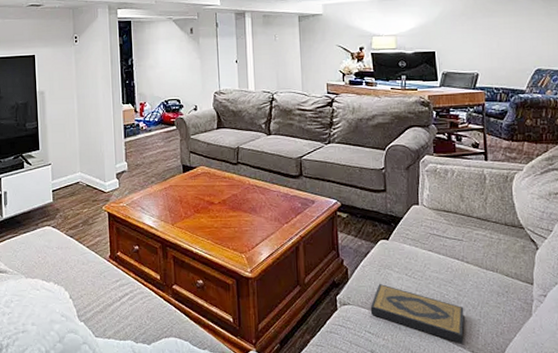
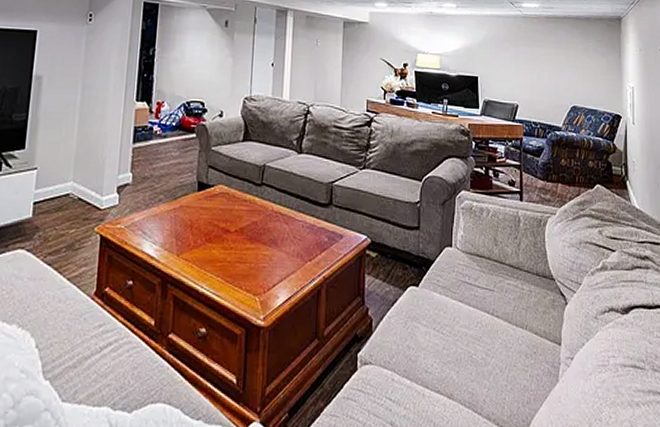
hardback book: present [370,284,465,344] -> none [393,340,491,415]

